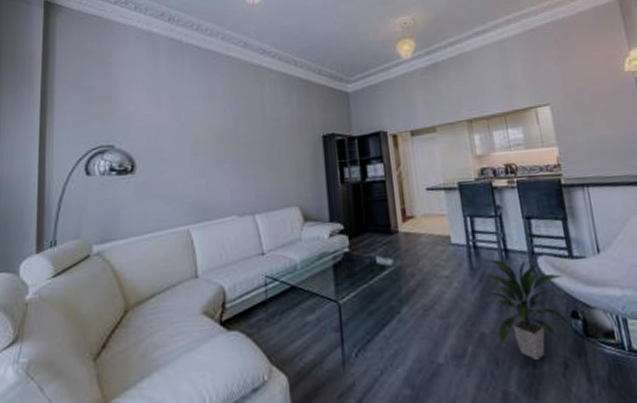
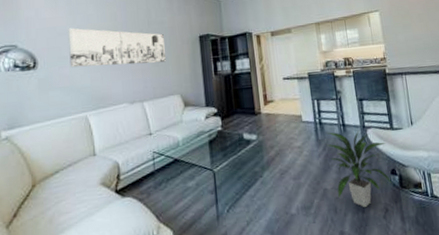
wall art: none [171,125,282,172] -> present [68,28,166,68]

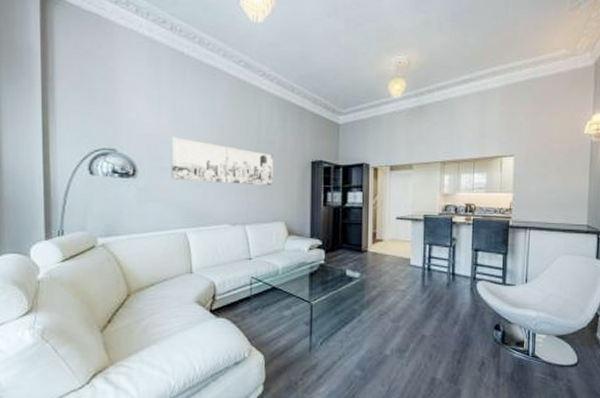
indoor plant: present [326,130,392,207] -> none [432,279,494,357]

